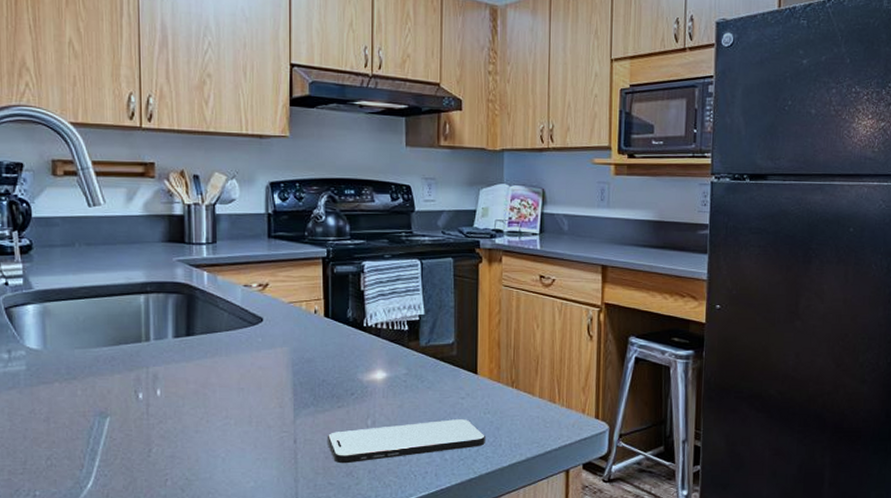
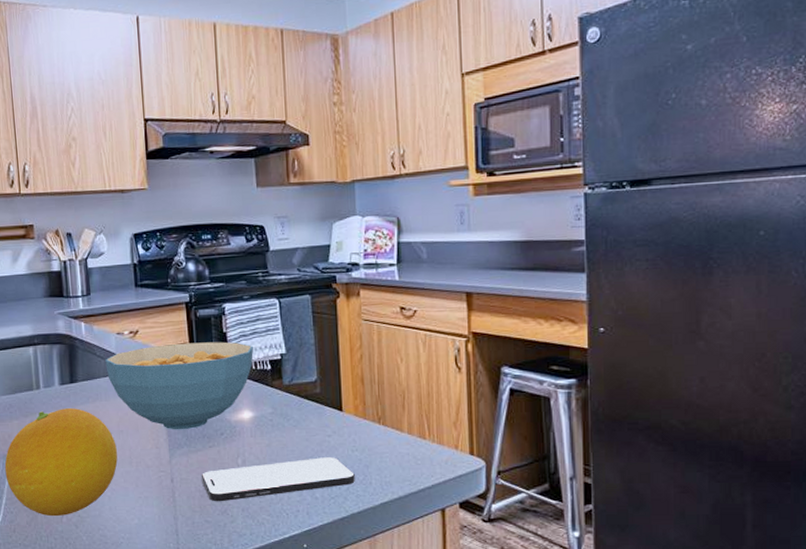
fruit: none [100,363,235,480] -> present [4,408,118,517]
cereal bowl: none [229,299,391,389] -> present [105,342,254,430]

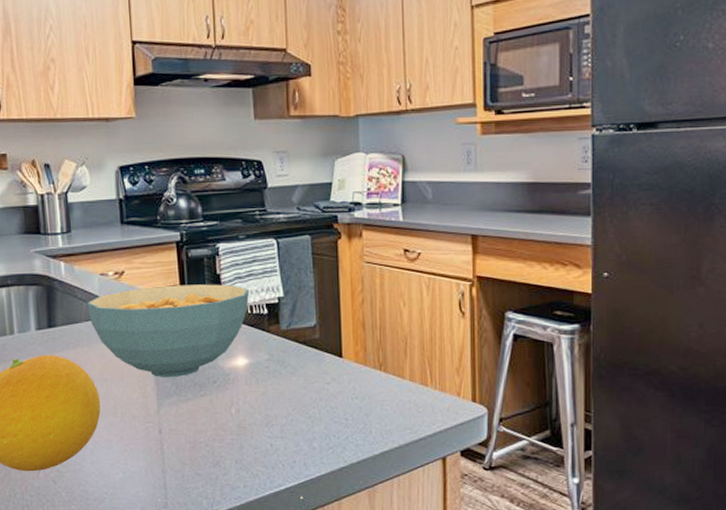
smartphone: present [201,457,355,502] -> none [191,405,354,454]

